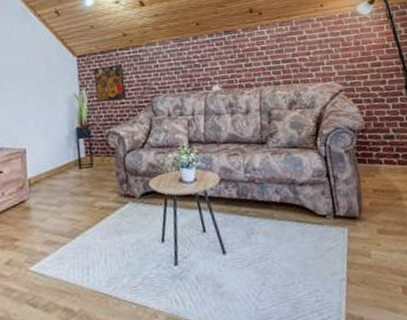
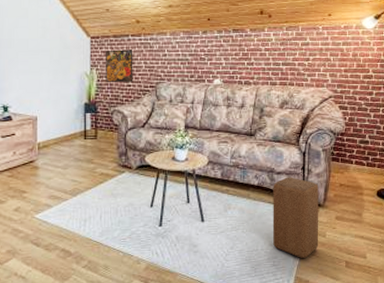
stool: none [297,187,365,288] -> present [272,177,319,258]

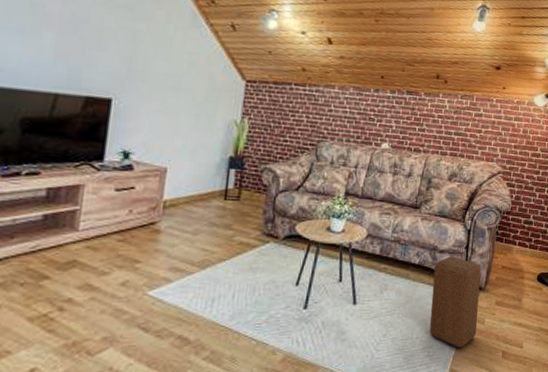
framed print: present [106,49,133,82] -> none [259,98,295,137]

